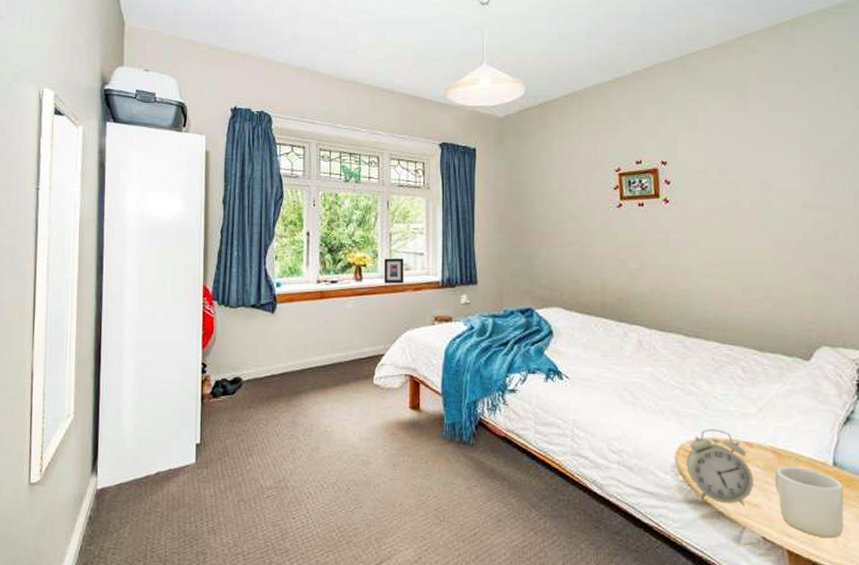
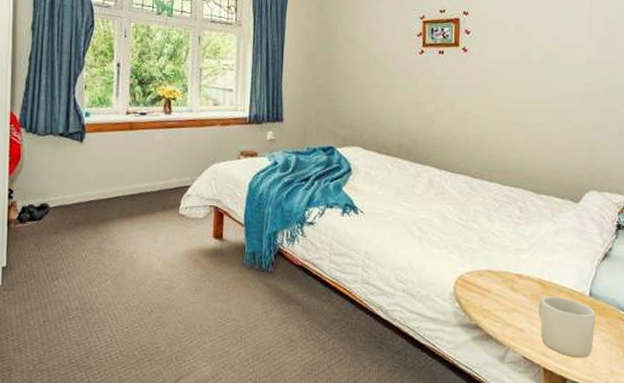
picture frame: present [384,258,404,284] -> none [193,93,213,118]
alarm clock: present [686,429,754,506] -> none [463,262,521,330]

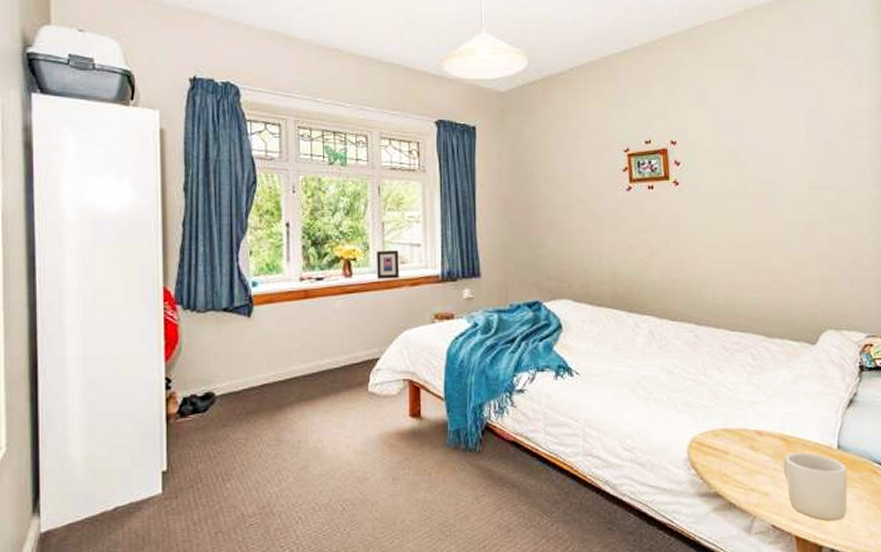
picture frame: none [193,93,213,118] -> present [377,250,399,279]

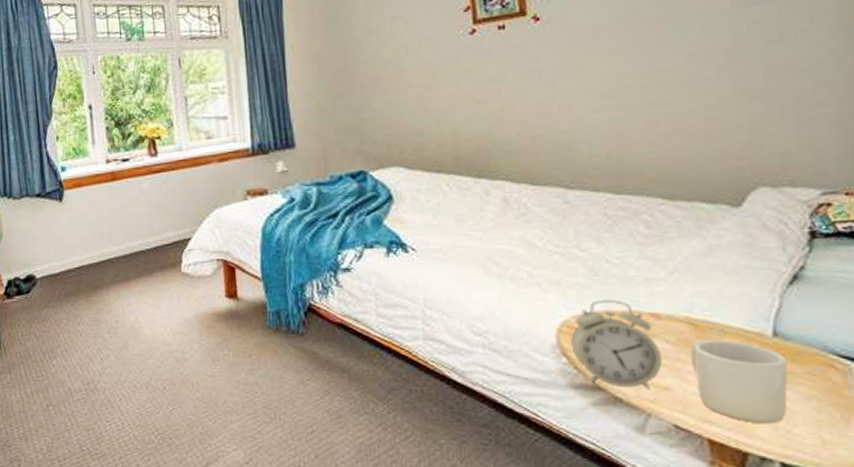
picture frame: present [377,250,399,279] -> none [181,125,206,157]
alarm clock: none [698,419,764,495] -> present [571,299,663,389]

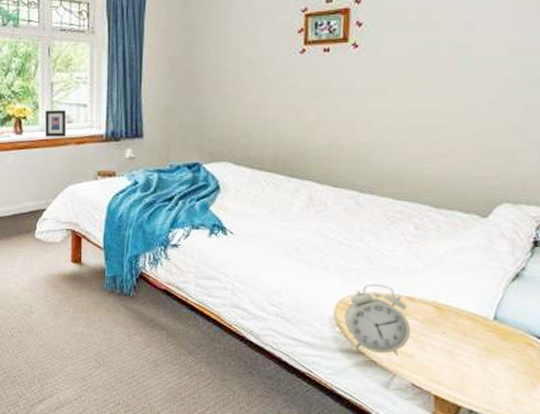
picture frame: none [181,125,206,157] -> present [45,110,66,137]
mug: present [690,340,788,424] -> none [431,320,501,386]

